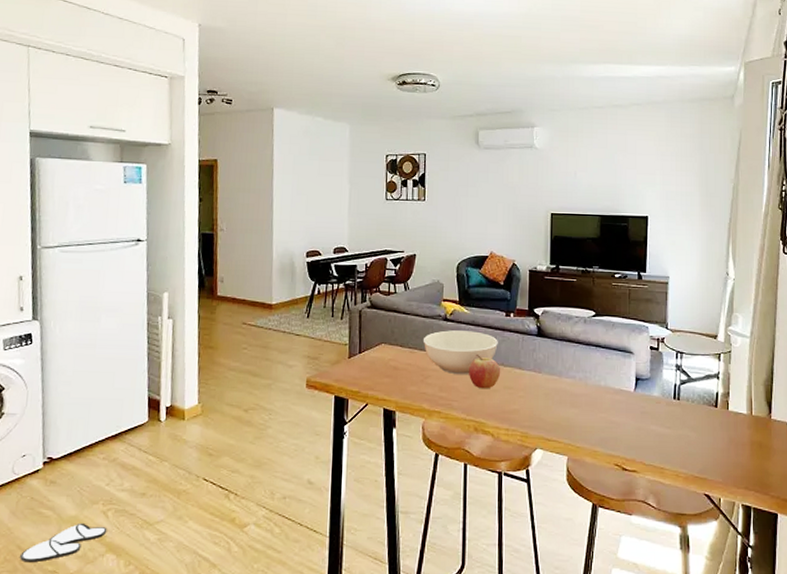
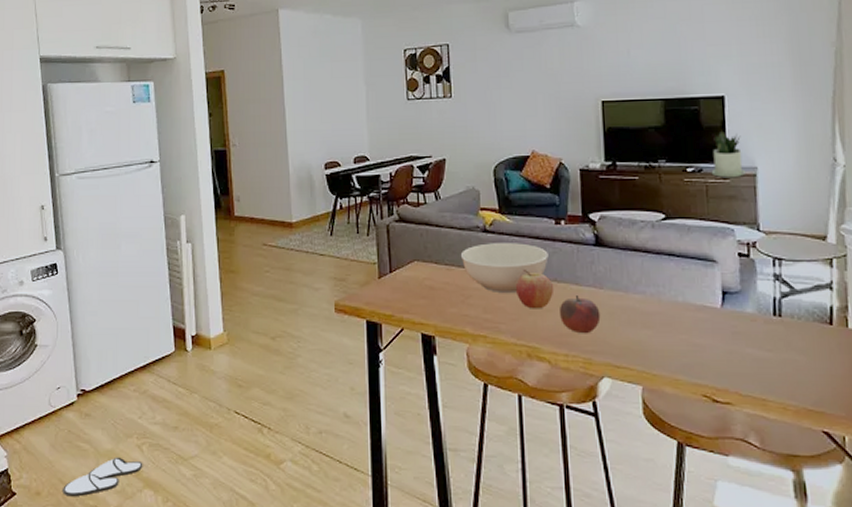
fruit: none [504,378,538,412] -> present [560,296,601,334]
planter: none [634,245,661,285] -> present [711,131,747,178]

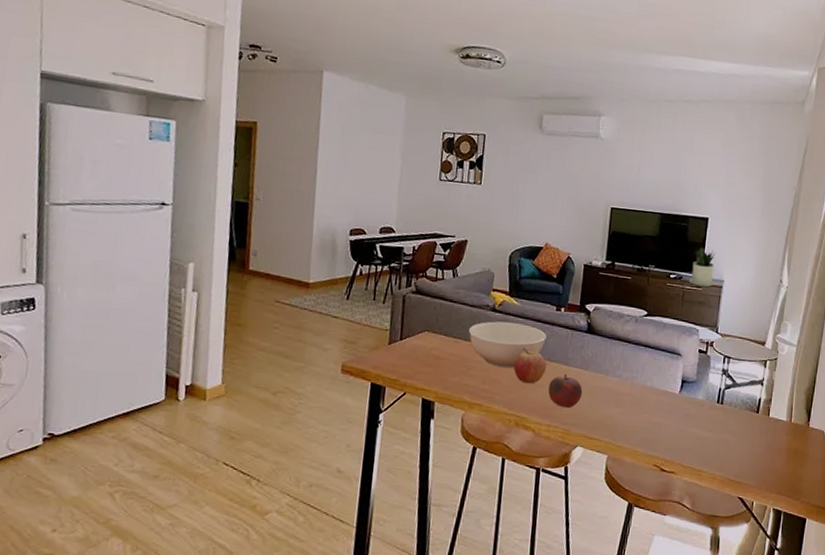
slippers: present [63,456,143,497] -> none [13,504,114,545]

